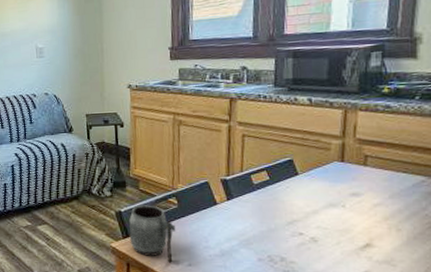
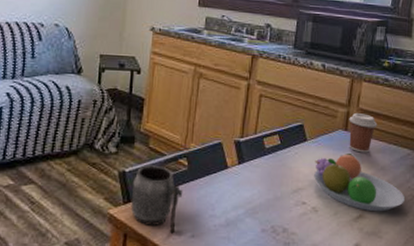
fruit bowl: none [309,184,421,241] -> present [314,154,405,212]
coffee cup: none [345,143,381,183] -> present [349,113,378,153]

